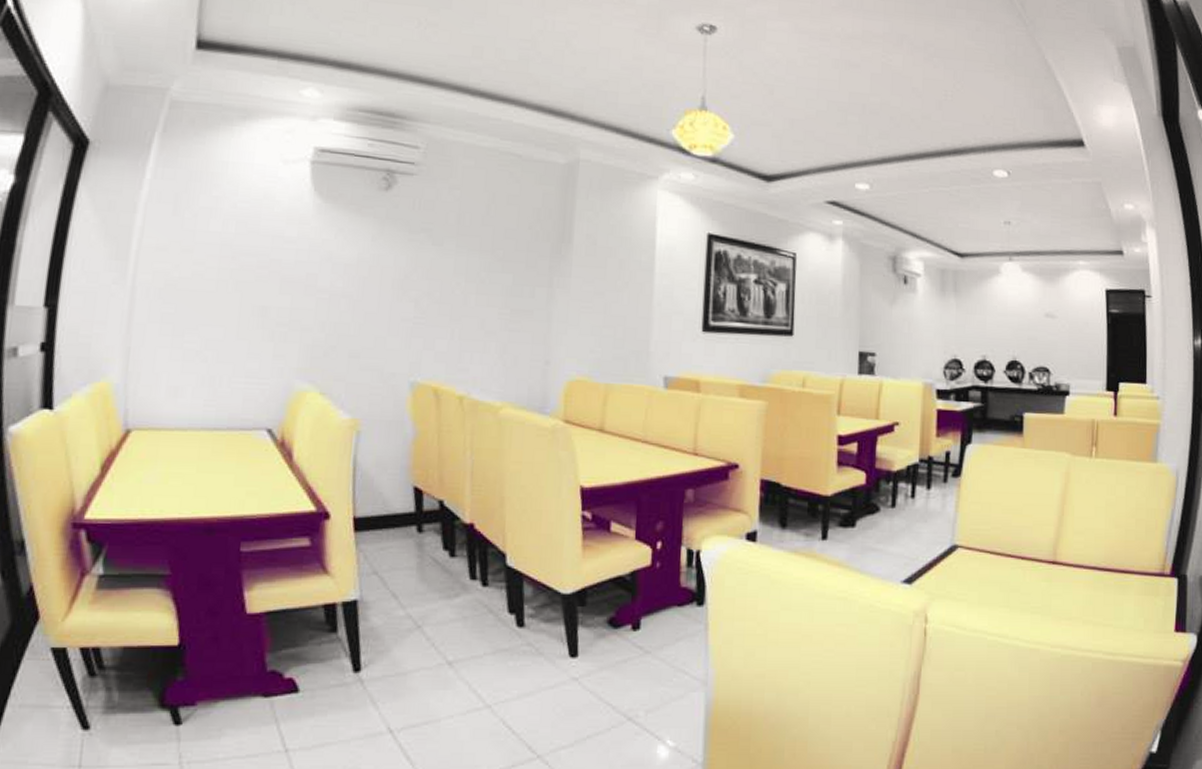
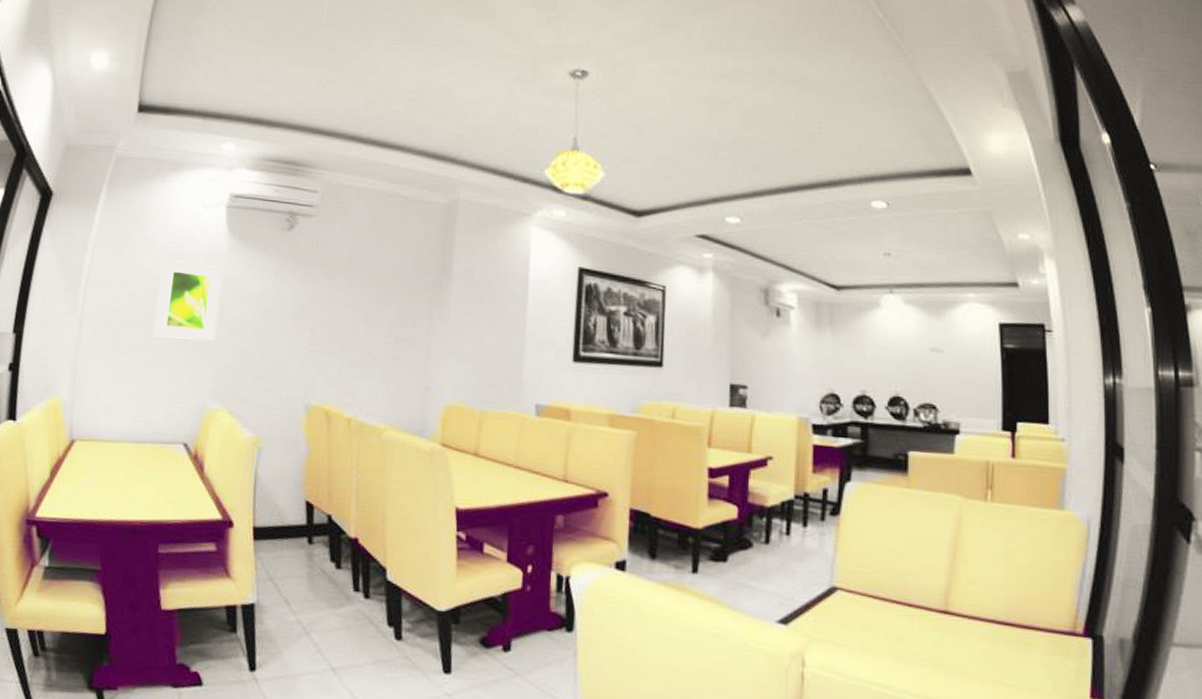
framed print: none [225,220,308,315] -> present [153,259,223,341]

